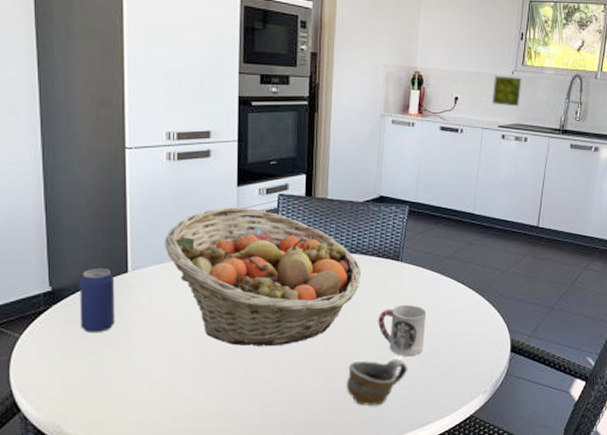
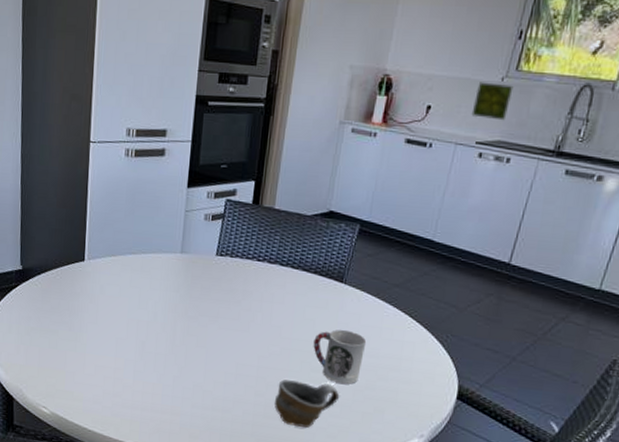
beverage can: present [80,267,115,334] -> none [43,253,73,314]
fruit basket: present [165,207,361,346] -> none [117,207,301,352]

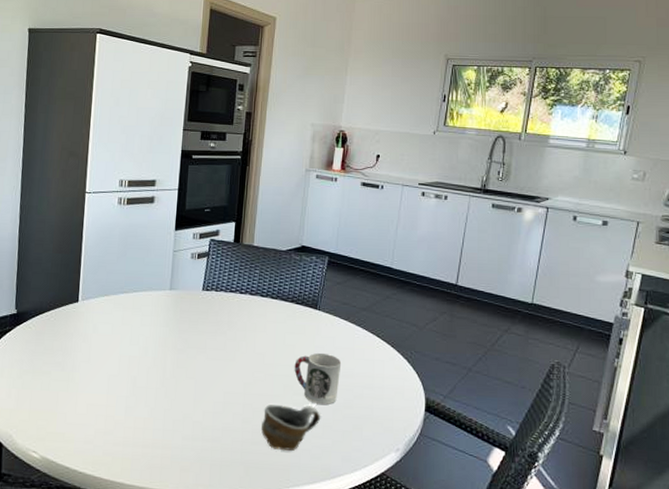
decorative tile: present [471,82,514,121] -> none [413,135,444,166]

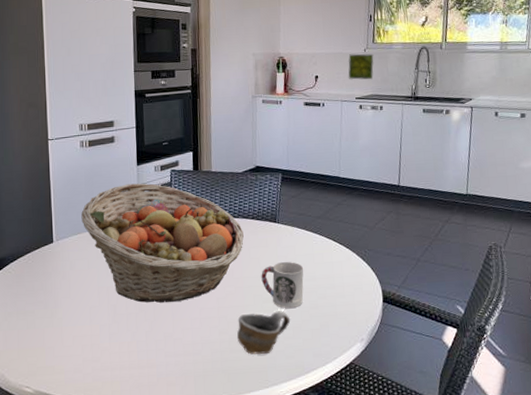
fruit basket: none [110,249,280,382] -> present [81,183,244,303]
decorative tile: none [413,135,444,166] -> present [348,54,374,80]

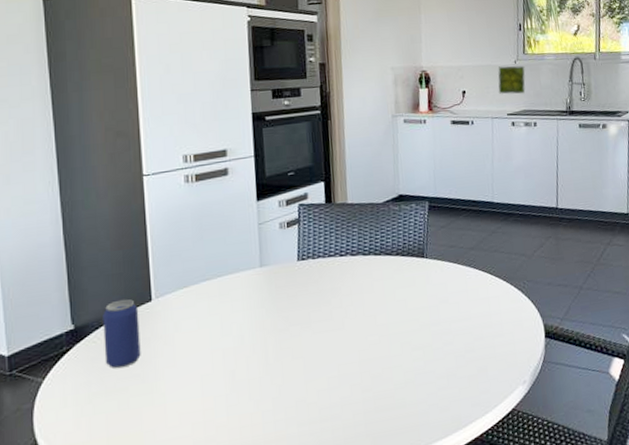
beverage can: none [16,239,44,295] -> present [103,299,141,369]
fruit basket: present [81,183,244,303] -> none [187,221,388,364]
cup: present [236,311,291,355] -> none [382,358,444,412]
cup: present [261,261,304,308] -> none [408,301,458,355]

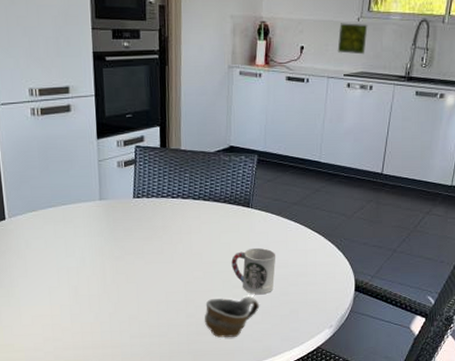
cup: none [382,358,444,412] -> present [204,296,260,338]
cup: none [408,301,458,355] -> present [231,247,276,294]

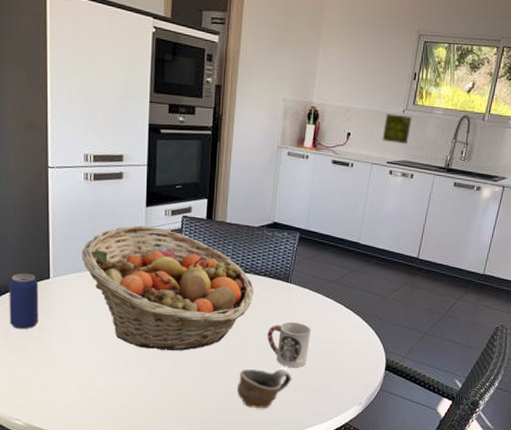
fruit basket: none [35,159,214,285] -> present [82,225,254,351]

